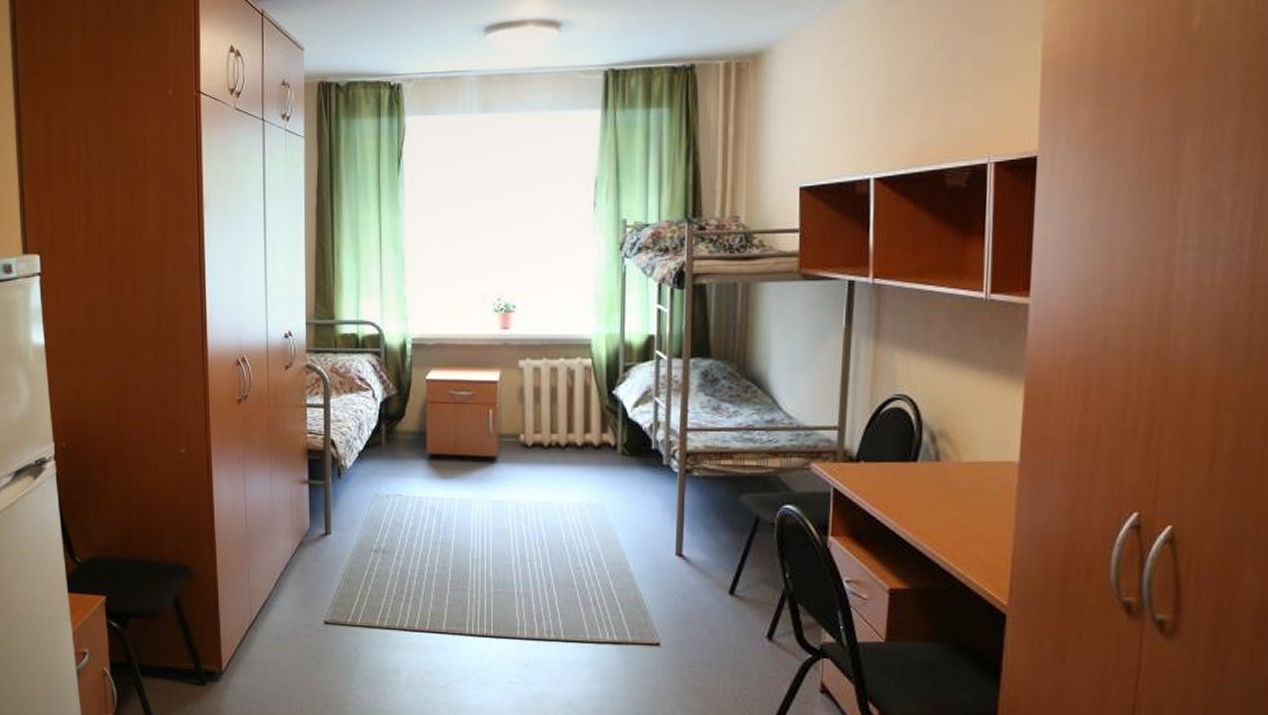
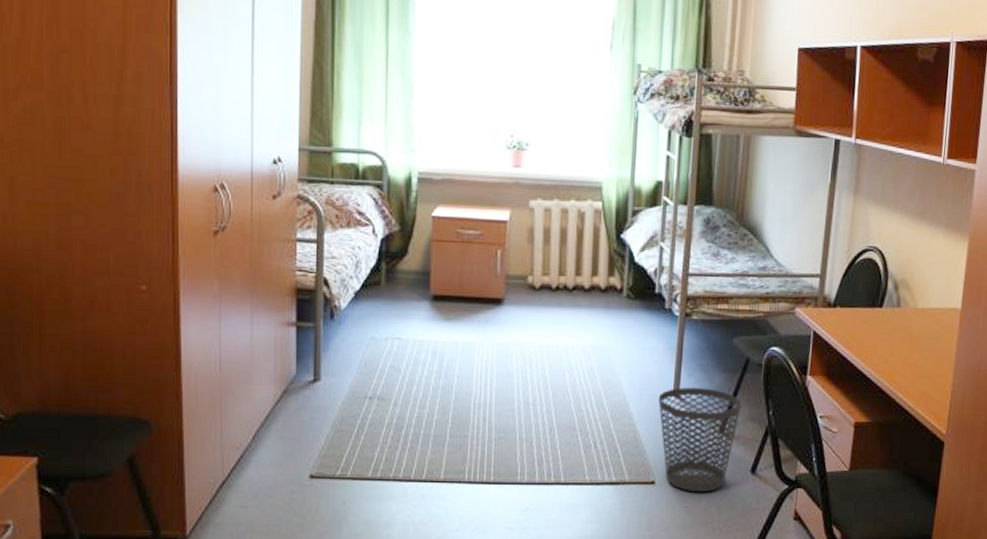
wastebasket: none [659,546,754,657] -> present [658,387,742,491]

